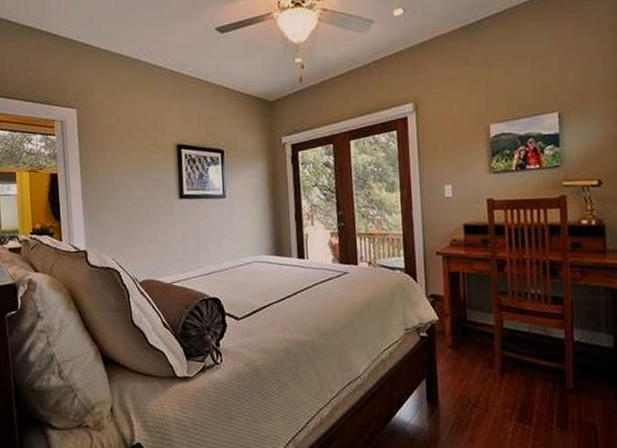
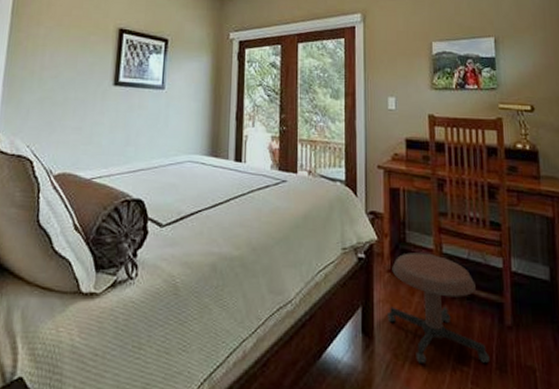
stool: none [450,329,551,424] -> present [387,253,490,363]

